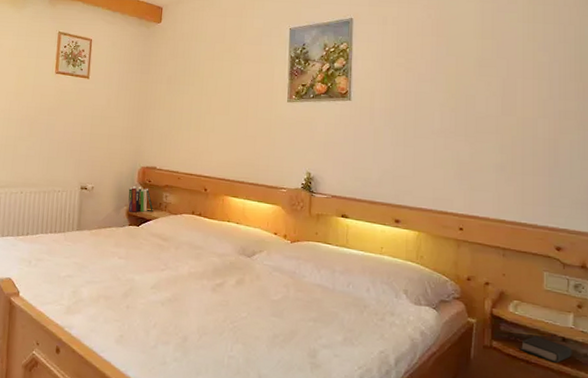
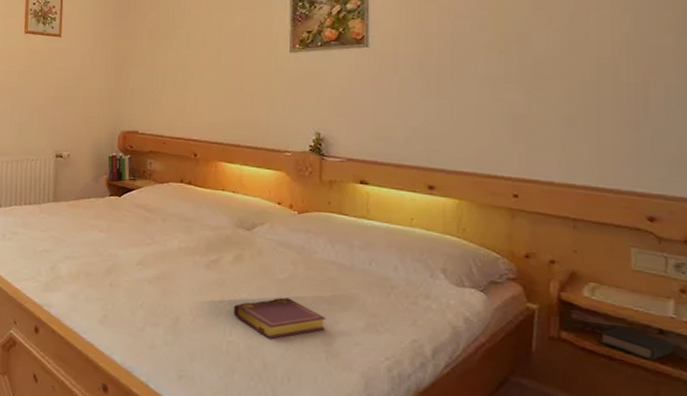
book: none [234,316,312,354] -> present [233,297,326,340]

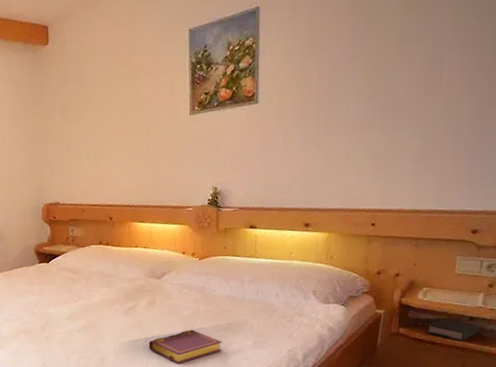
books: present [107,152,136,182] -> none [34,223,61,250]

